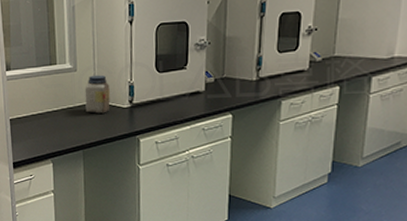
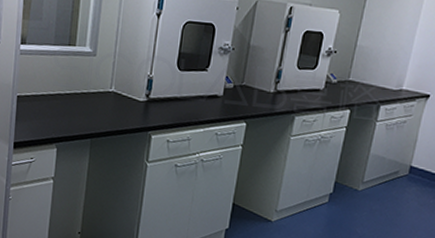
jar: present [84,74,110,114] -> none [100,62,128,104]

